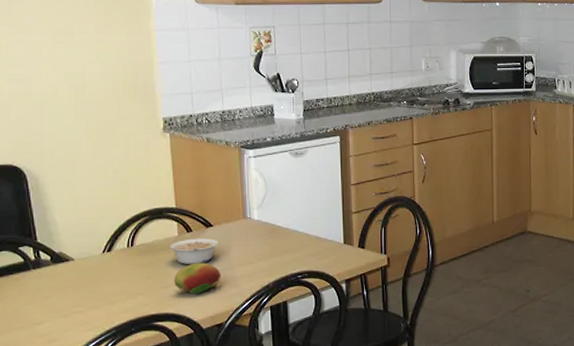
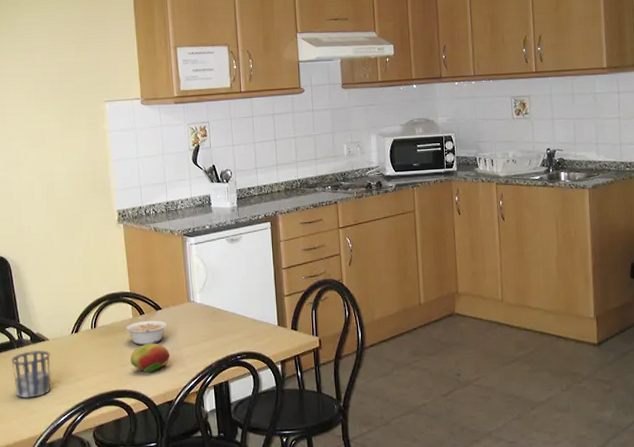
cup: none [25,271,76,325] -> present [11,349,51,398]

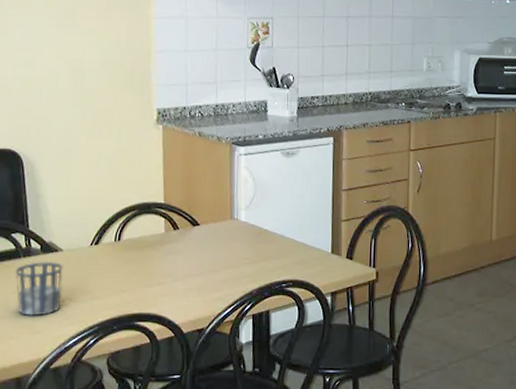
legume: present [126,320,167,345] -> none [156,236,204,264]
fruit: present [130,343,170,373] -> none [157,262,205,296]

